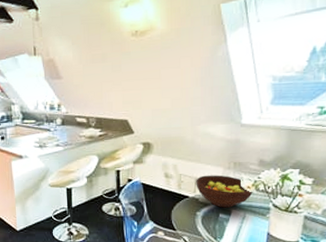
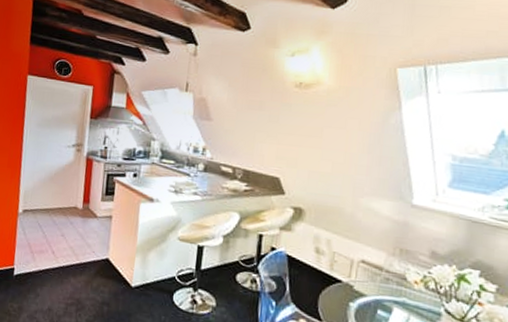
fruit bowl: present [196,175,254,208] -> none [351,258,423,304]

